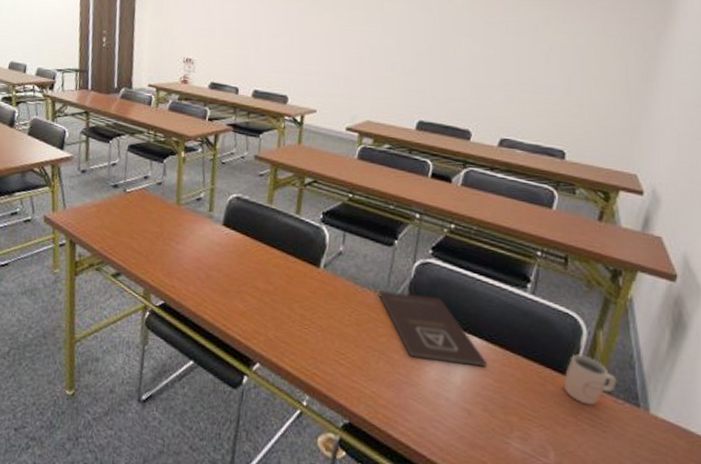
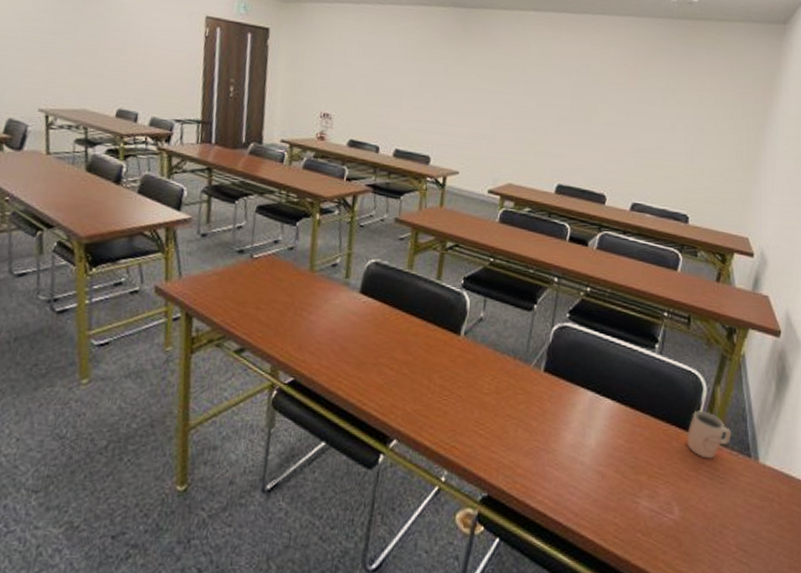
book: present [378,290,488,367] -> none [518,356,620,429]

